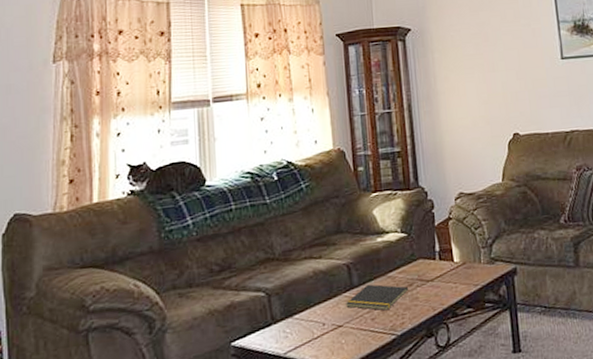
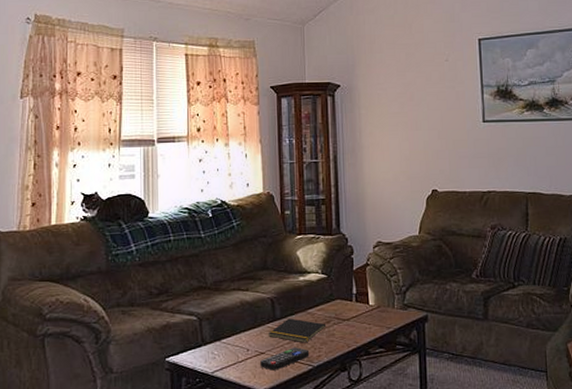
remote control: none [338,315,392,345] -> present [260,347,310,371]

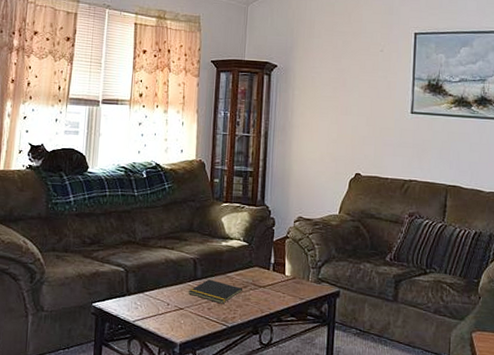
remote control: present [260,347,310,371] -> none [178,307,225,326]

